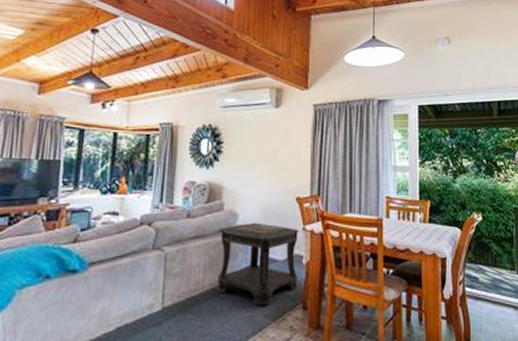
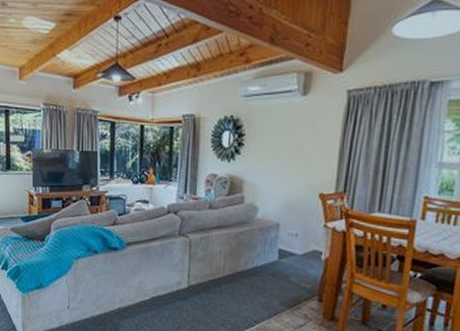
side table: present [217,222,300,305] -> none [236,216,320,294]

